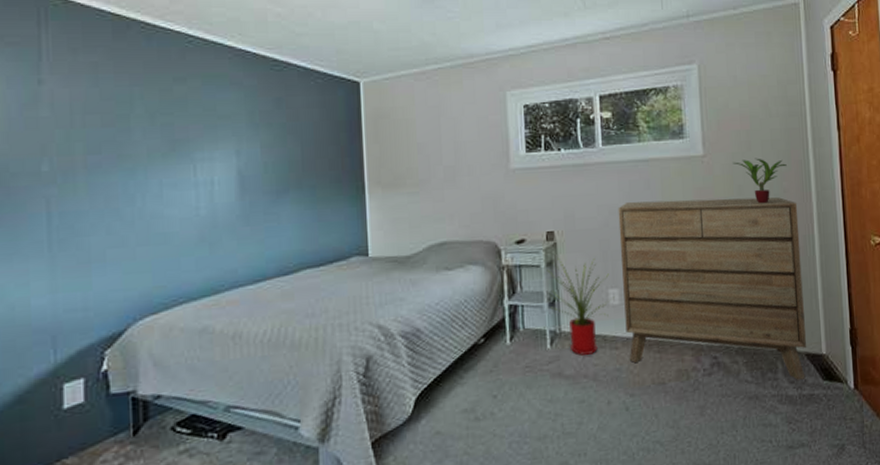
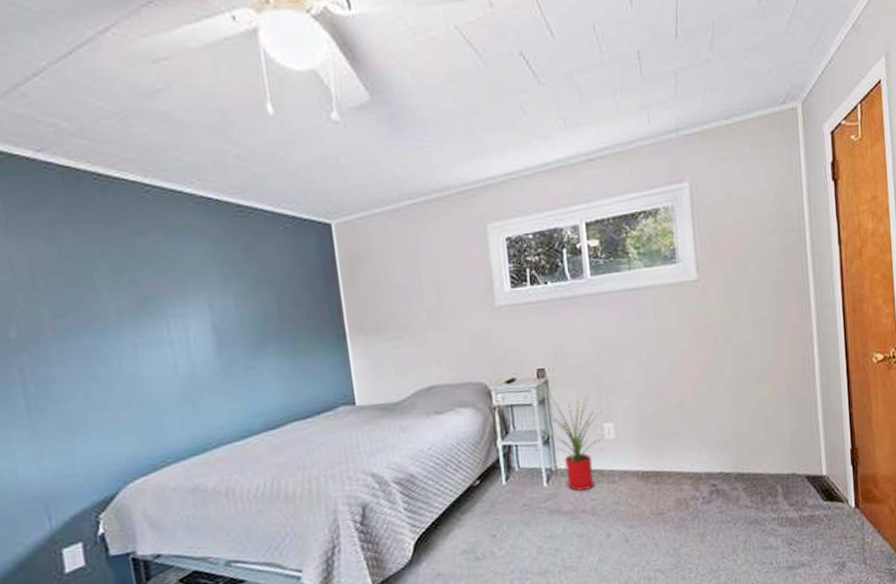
dresser: present [618,197,806,380] -> none [609,319,806,502]
potted plant: present [732,158,787,204] -> none [728,279,785,327]

